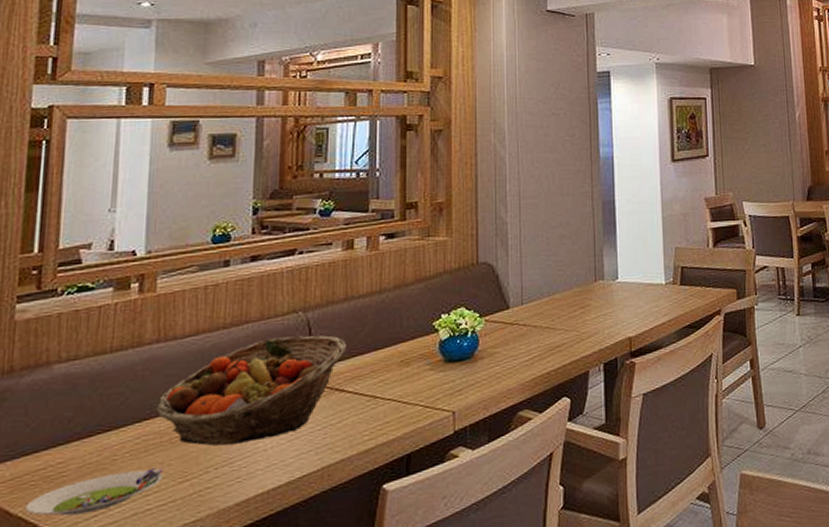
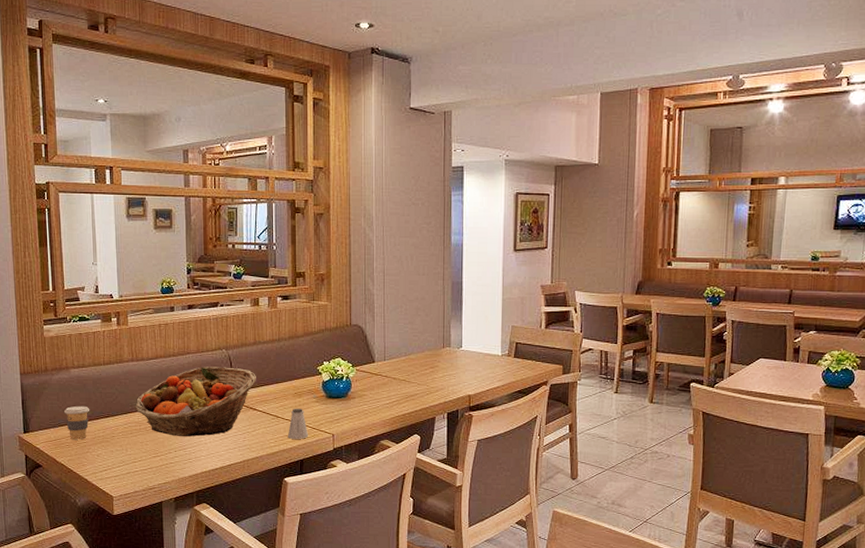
salad plate: present [24,468,164,516] -> none [64,445,144,468]
coffee cup: none [34,418,80,474] -> present [64,405,90,439]
saltshaker: none [388,380,420,426] -> present [287,408,309,439]

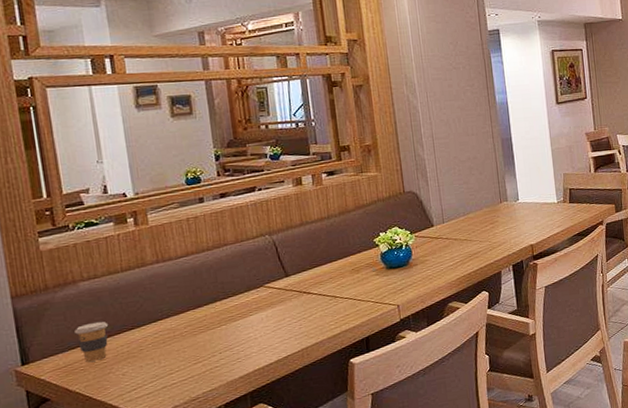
fruit basket: present [135,366,256,437] -> none [166,252,308,337]
saltshaker: present [287,408,309,439] -> none [348,284,372,318]

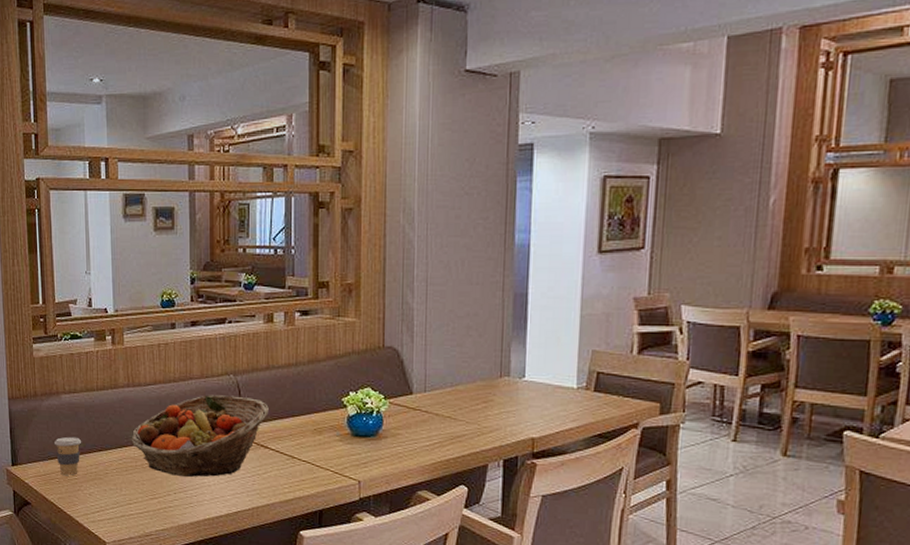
fruit basket: none [166,252,308,337] -> present [131,395,269,478]

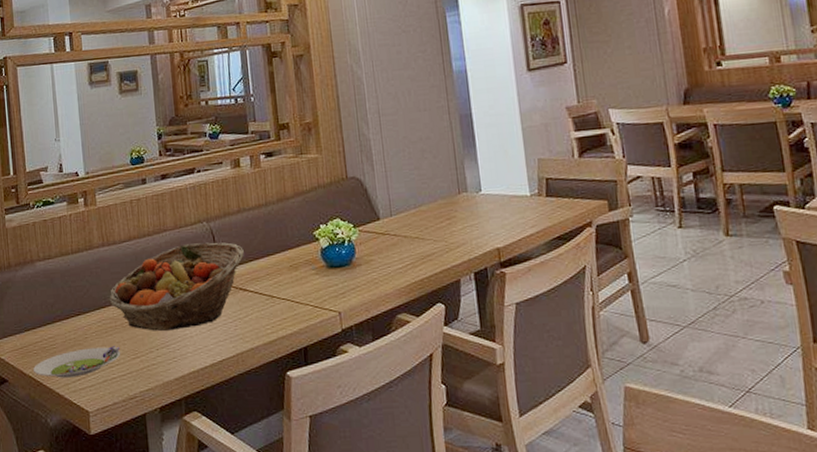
coffee cup: present [54,436,82,475] -> none [31,304,59,345]
salad plate: none [54,483,140,509] -> present [32,346,121,378]

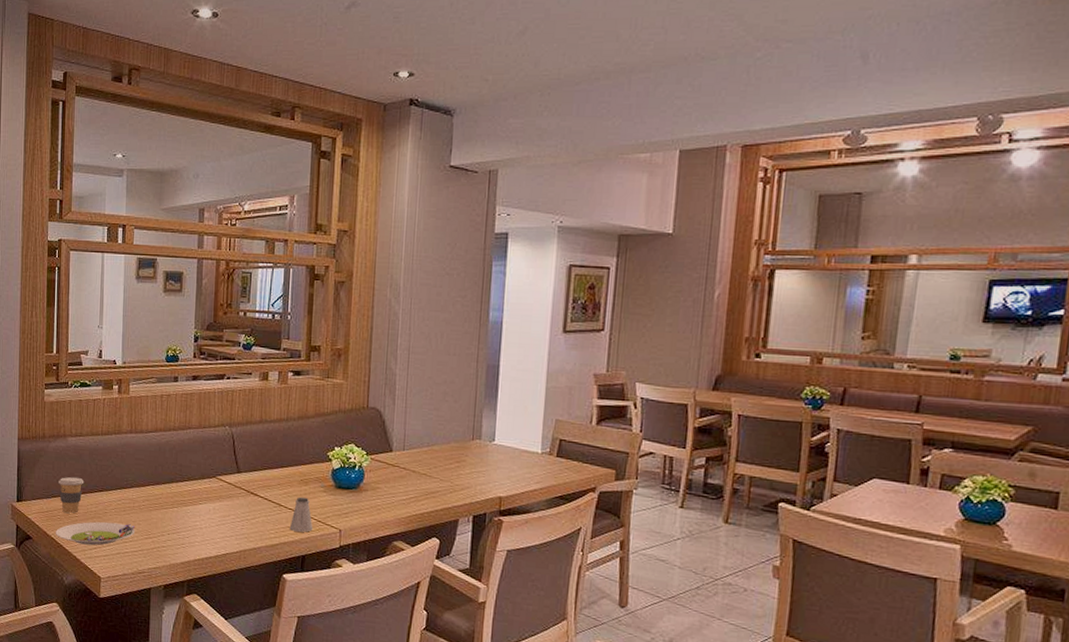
coffee cup: none [31,304,59,345] -> present [59,476,84,513]
fruit basket: present [109,242,244,332] -> none [130,443,260,520]
saltshaker: none [285,283,311,322] -> present [289,496,313,532]

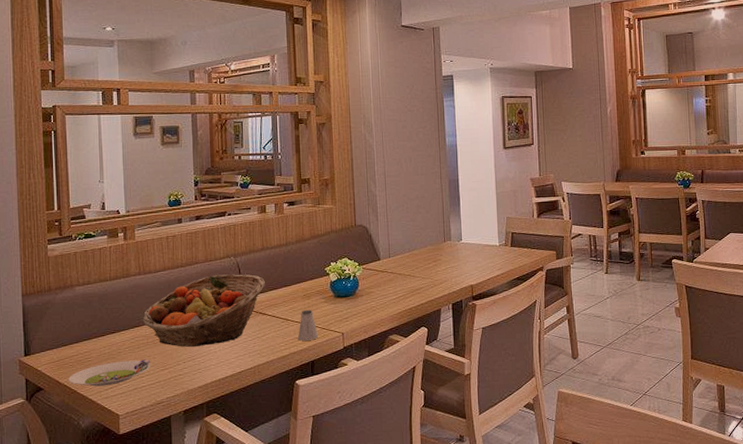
coffee cup: present [59,476,84,513] -> none [68,323,96,359]
fruit basket: none [130,443,260,520] -> present [142,274,265,348]

